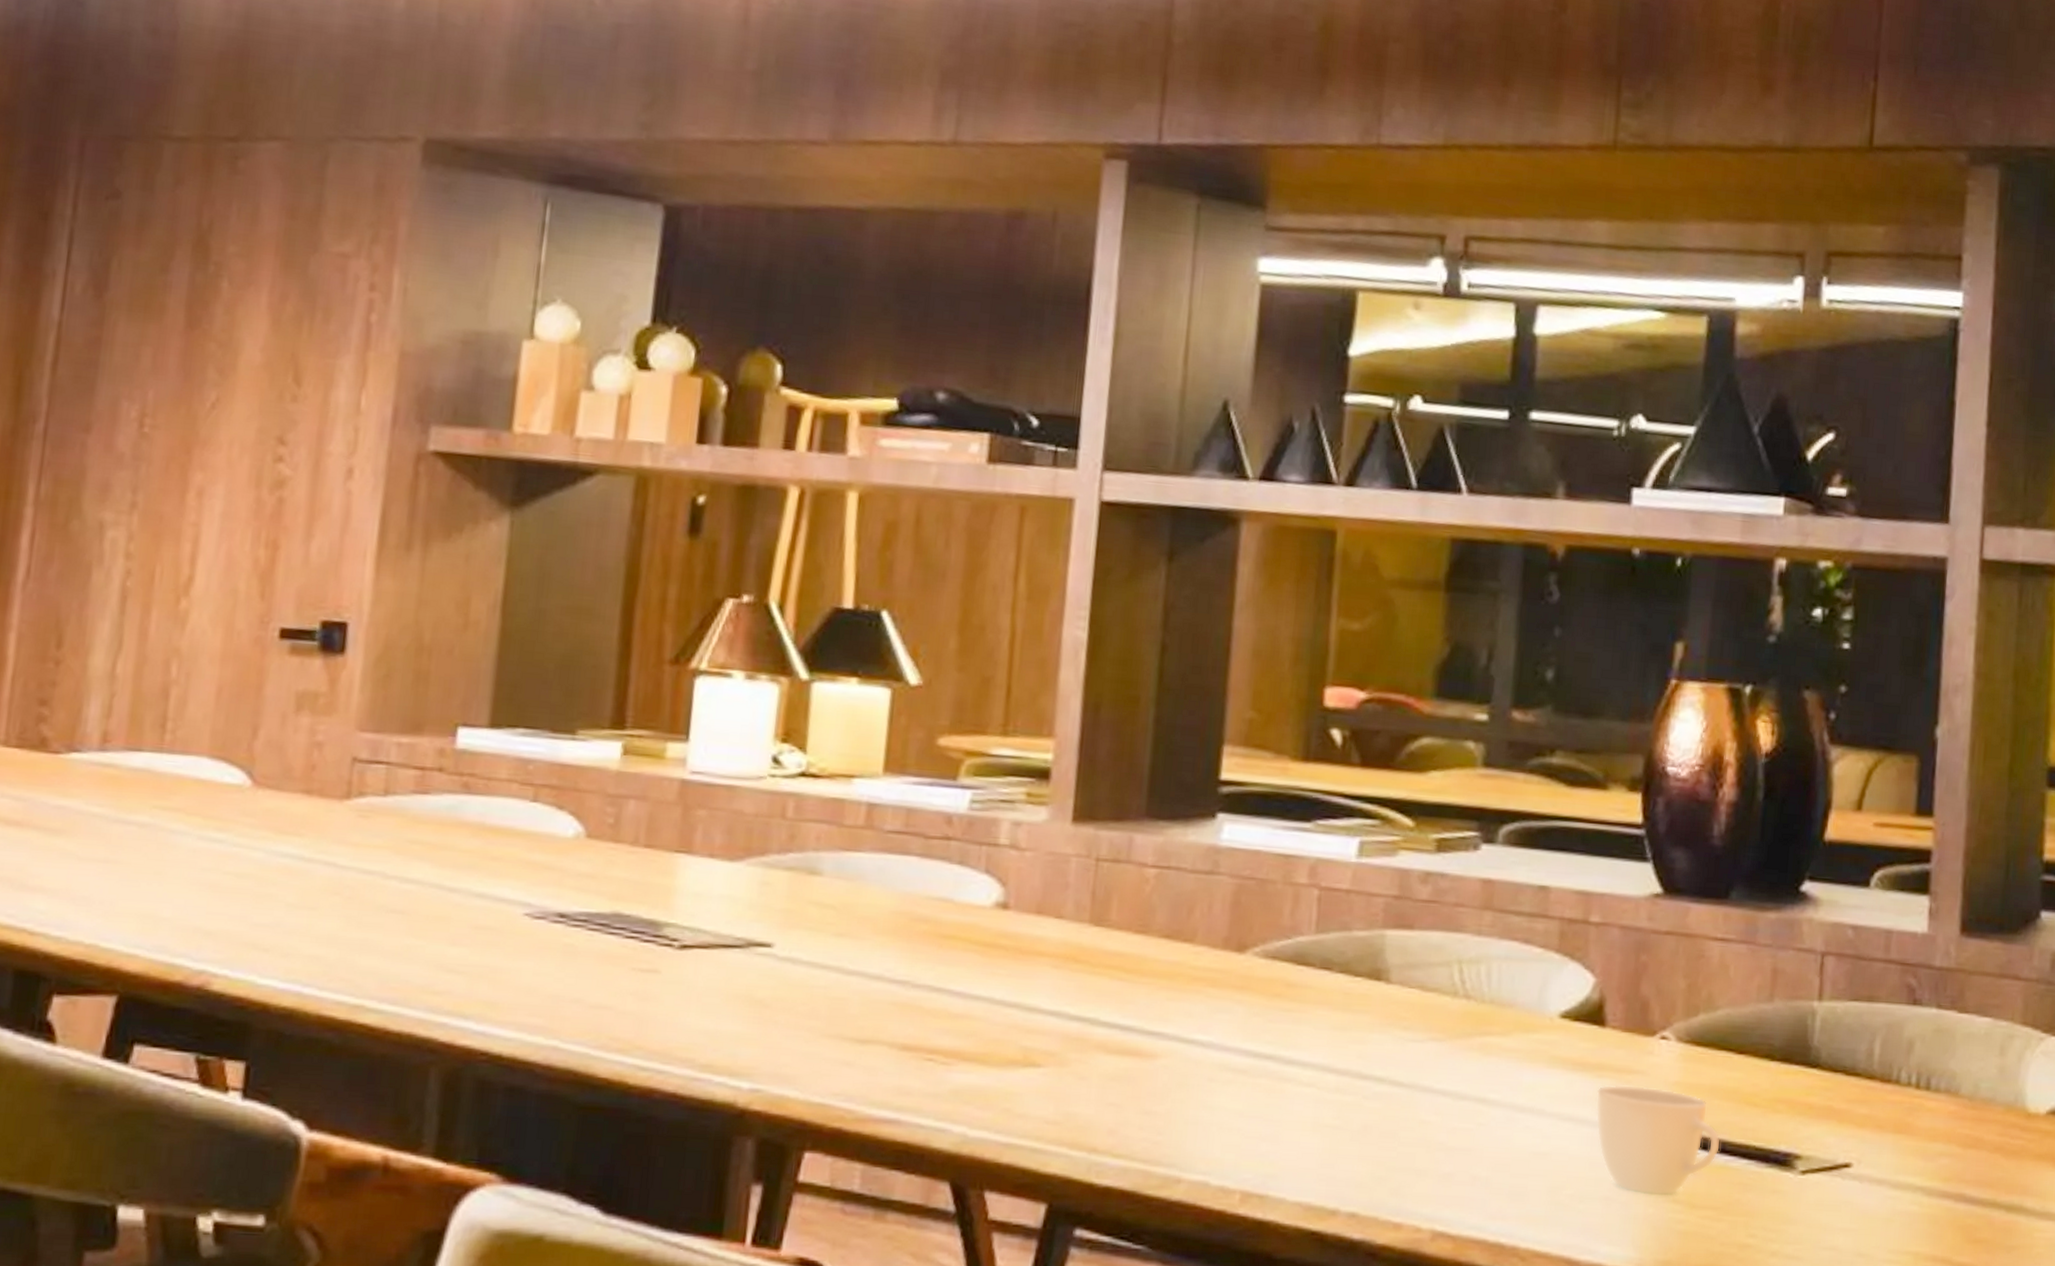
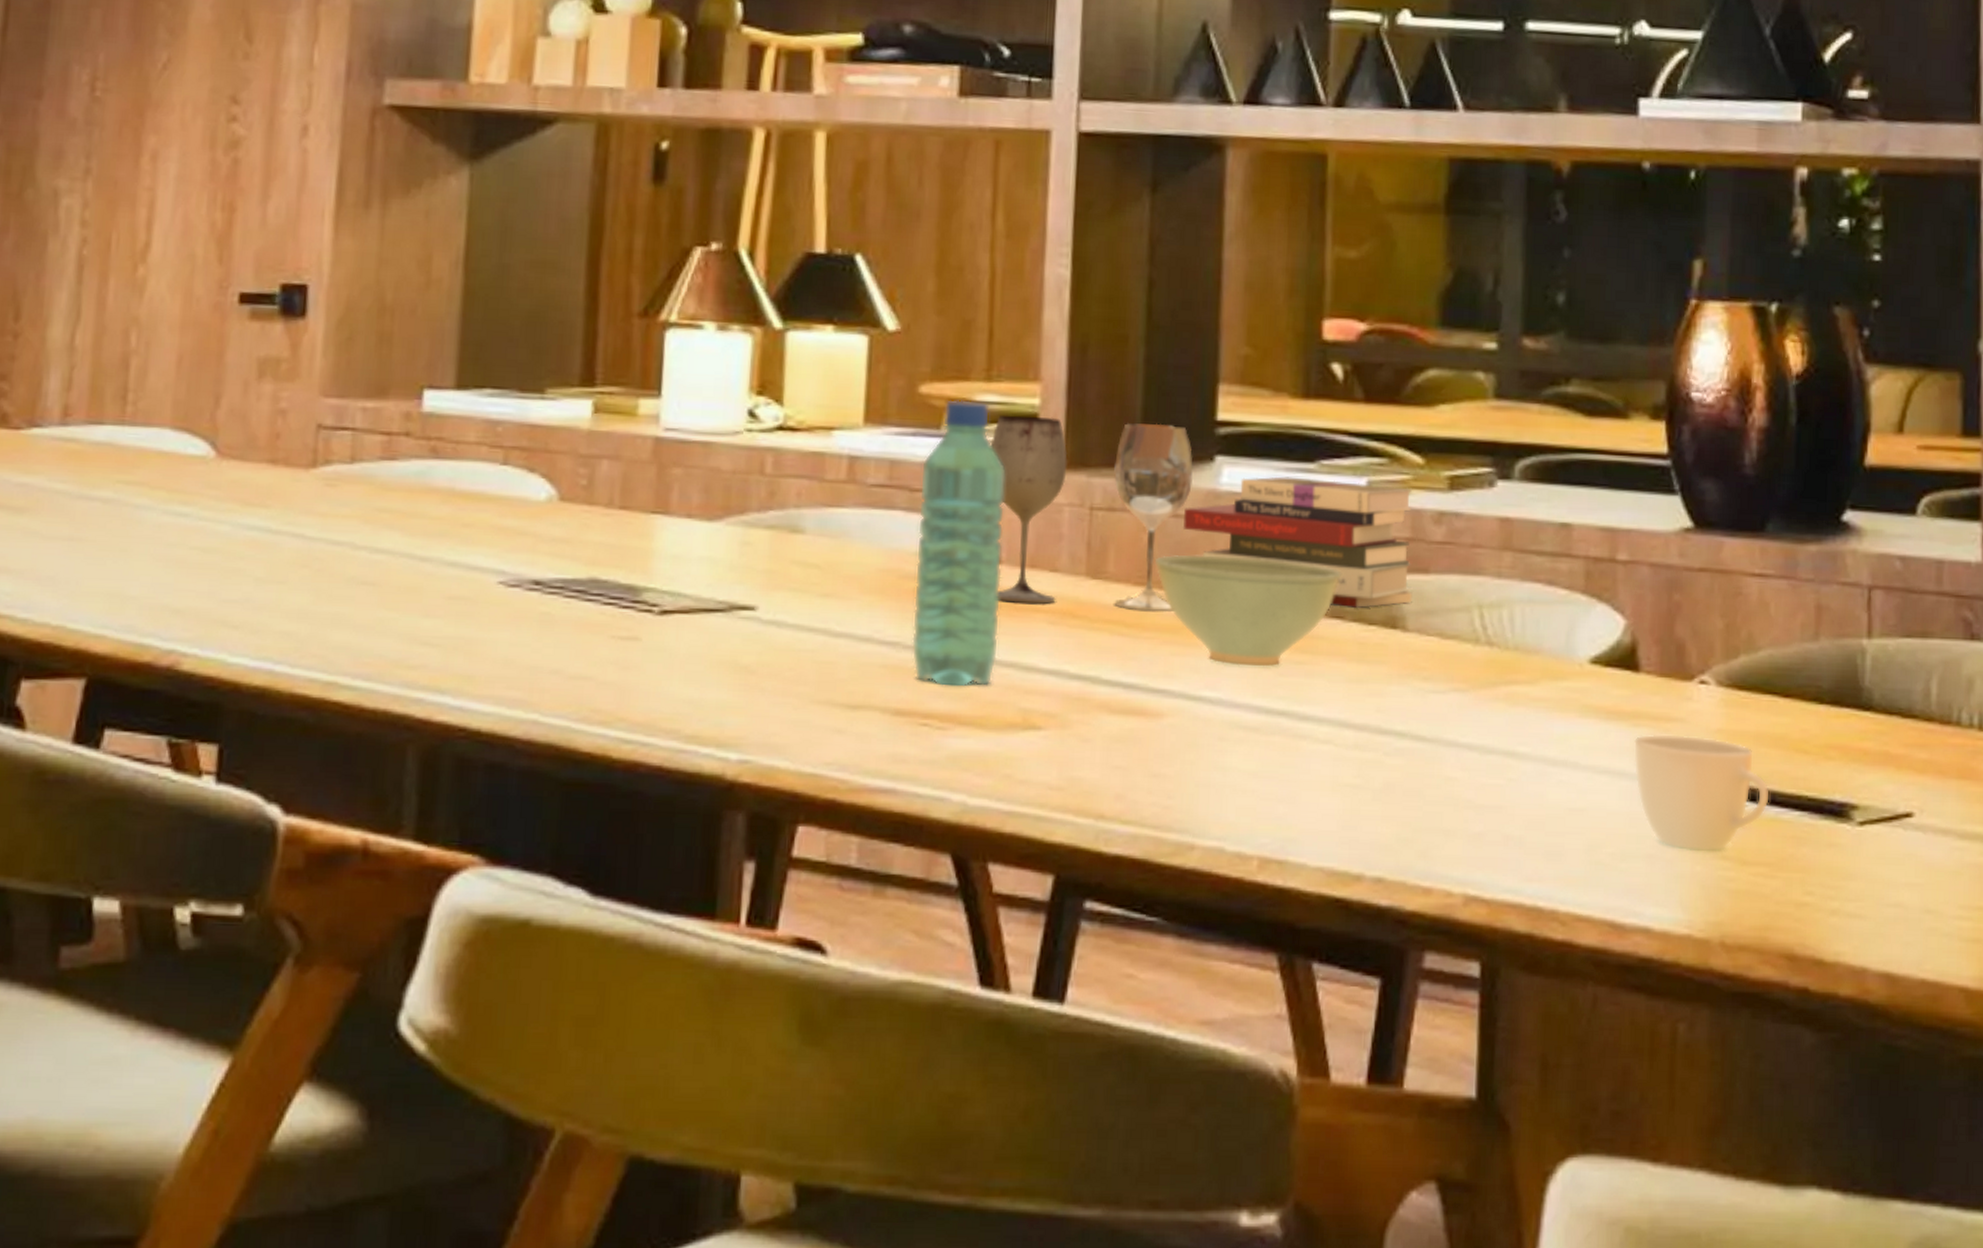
water bottle: none [920,752,1017,1026] -> present [911,400,1005,688]
wineglass: none [1004,768,1196,960] -> present [990,414,1193,613]
bowl: none [1155,905,1331,1013] -> present [1154,554,1341,666]
books: none [1183,834,1401,960] -> present [1182,476,1413,608]

